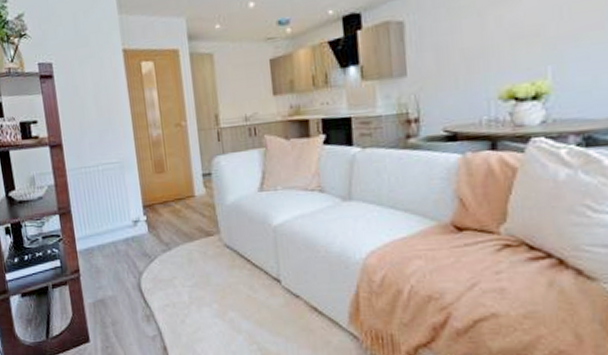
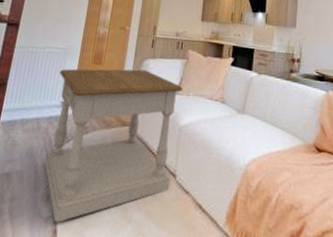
side table: none [122,169,276,340] -> present [44,69,183,222]

